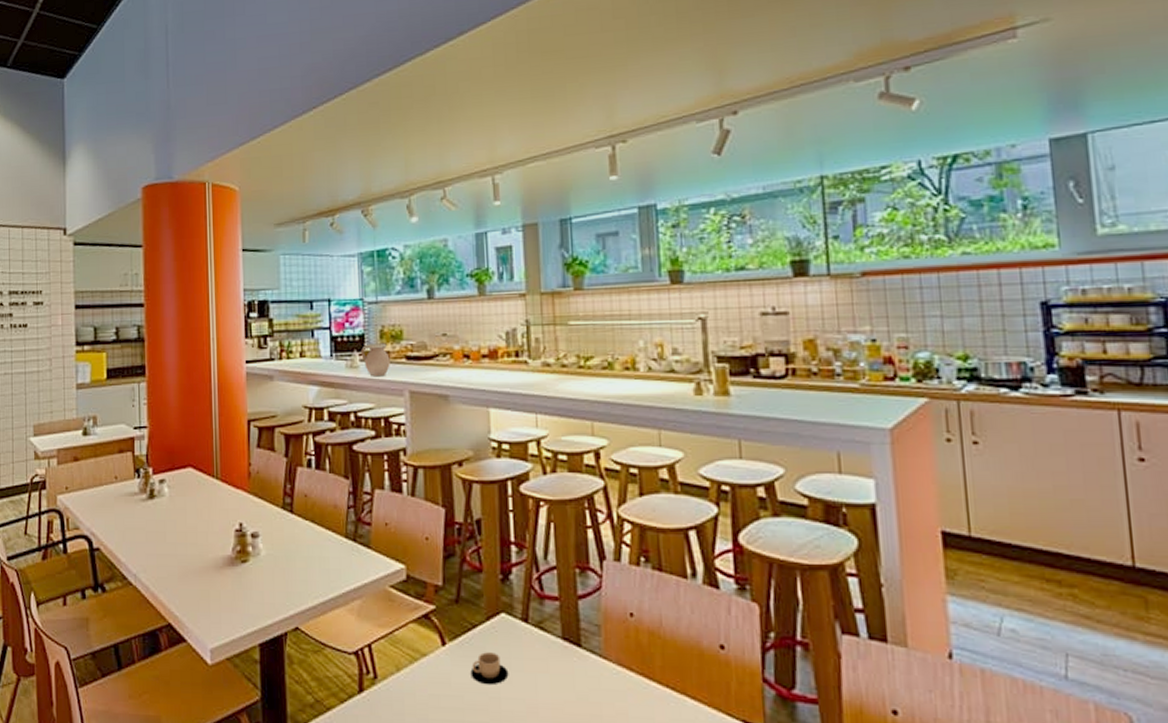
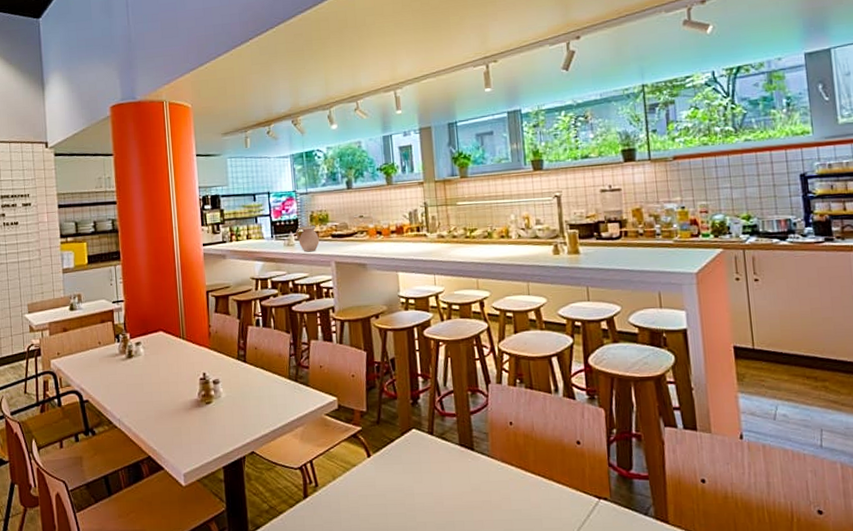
cup: present [470,652,509,685] -> none [390,460,420,485]

